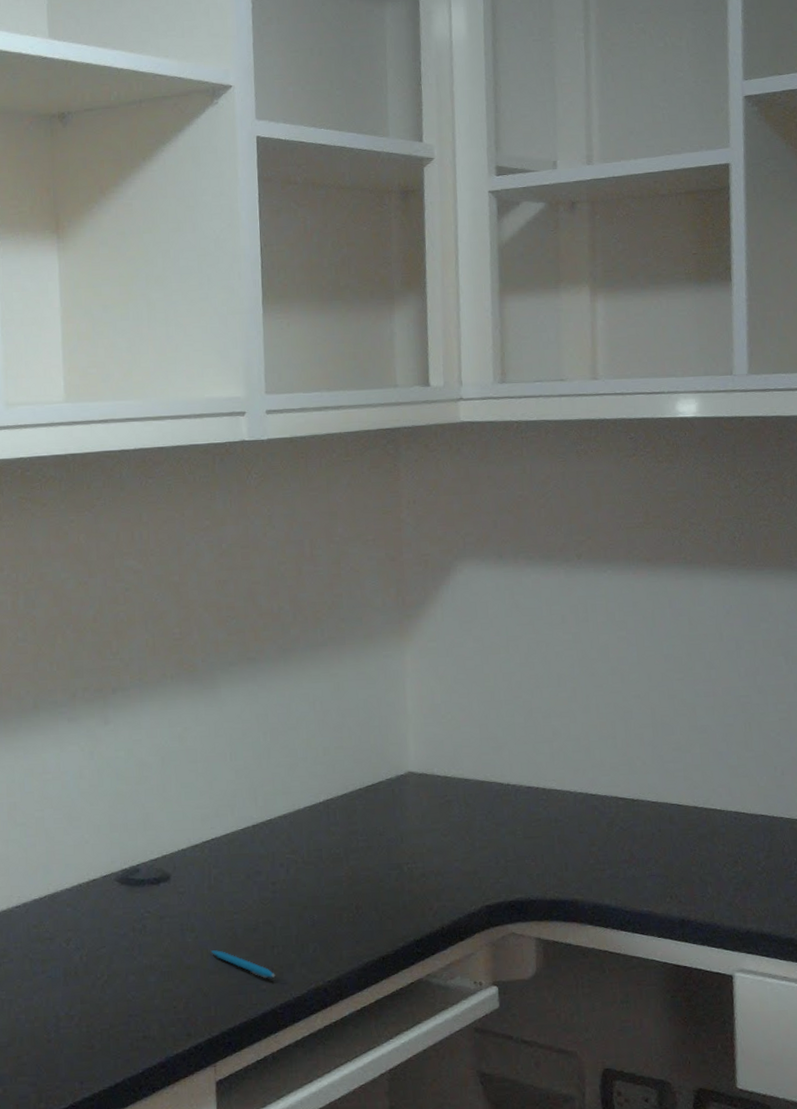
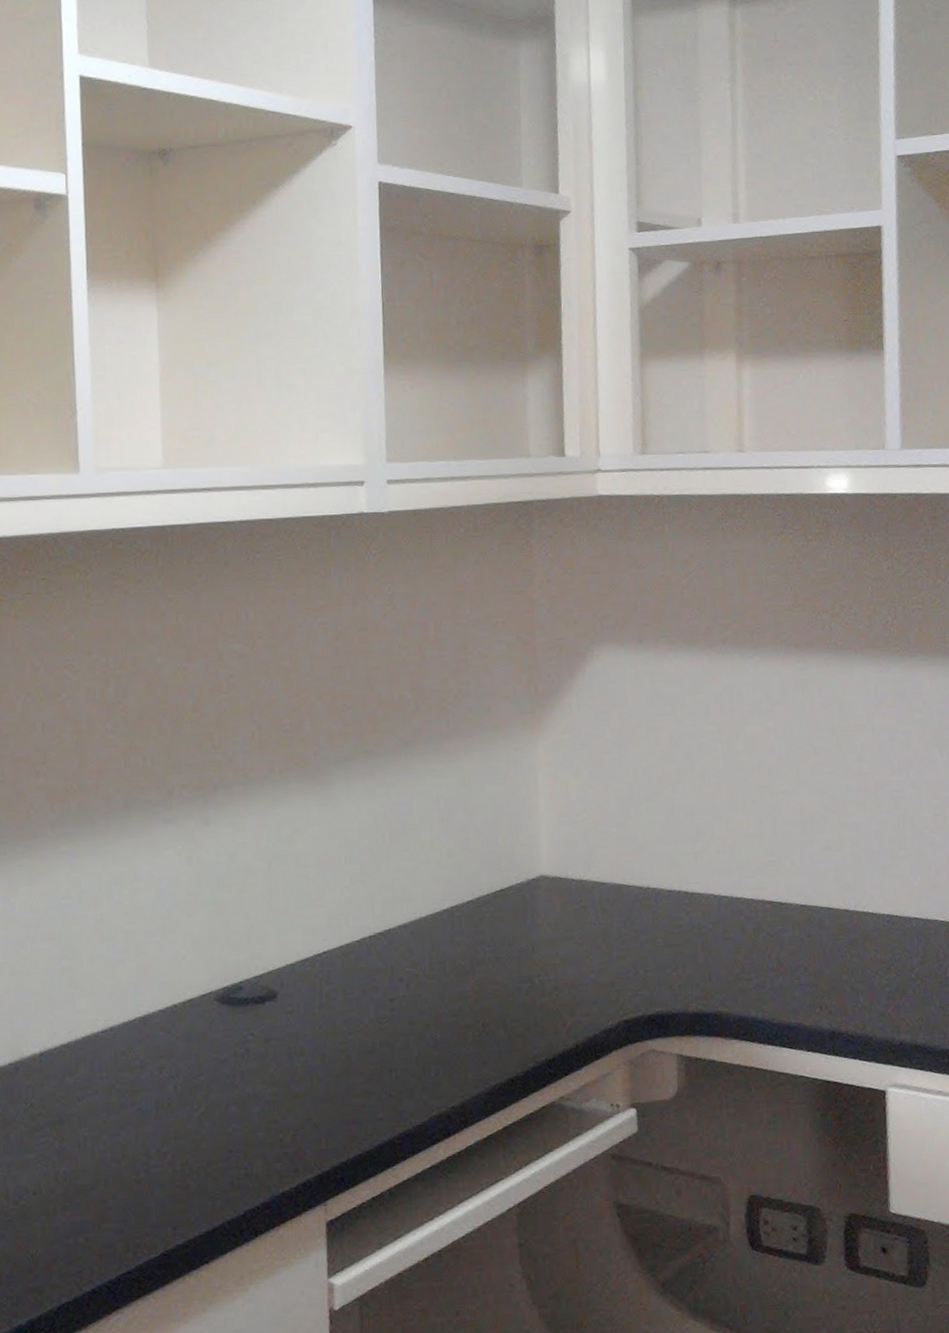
pen: present [210,950,276,978] -> none [321,1075,394,1105]

